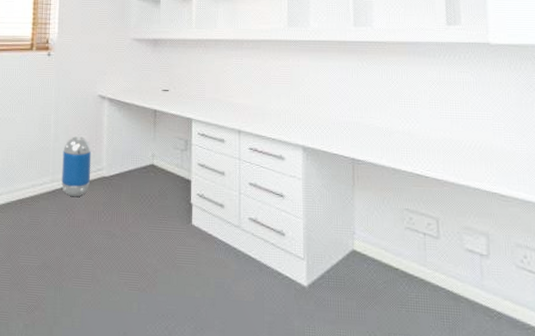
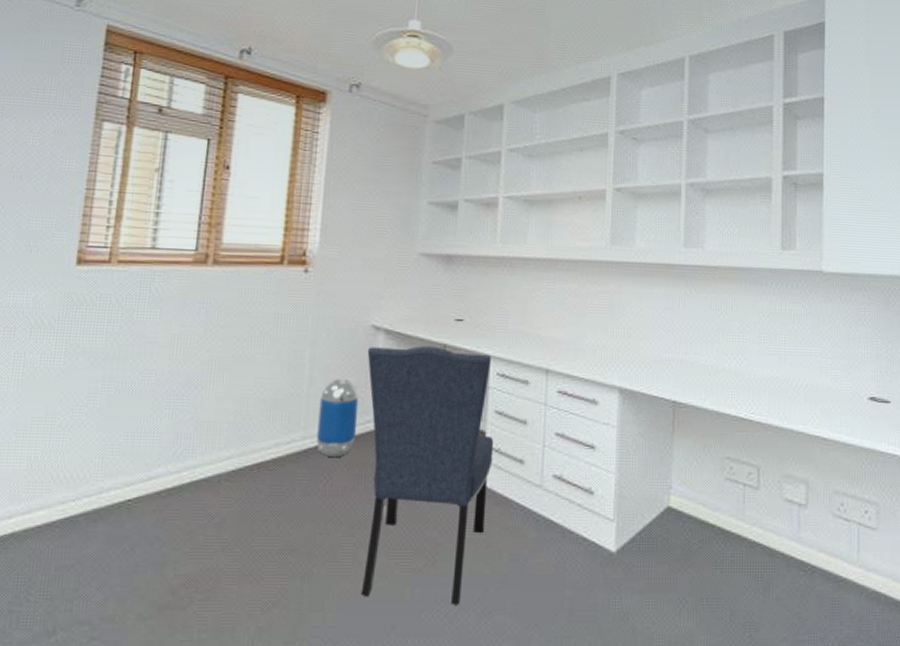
chair: none [96,111,198,321] -> present [361,346,494,605]

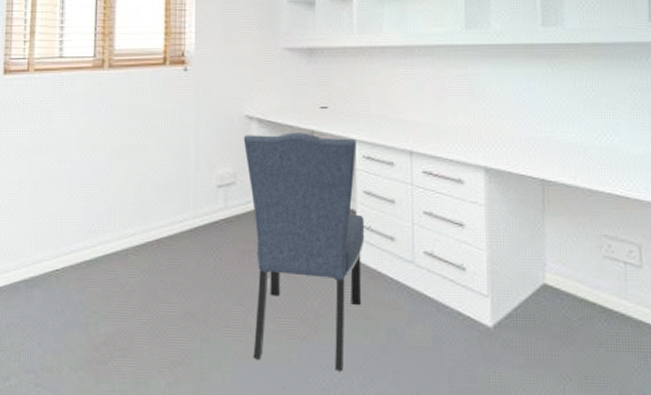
trash can: present [316,379,360,458] -> none [205,164,239,235]

